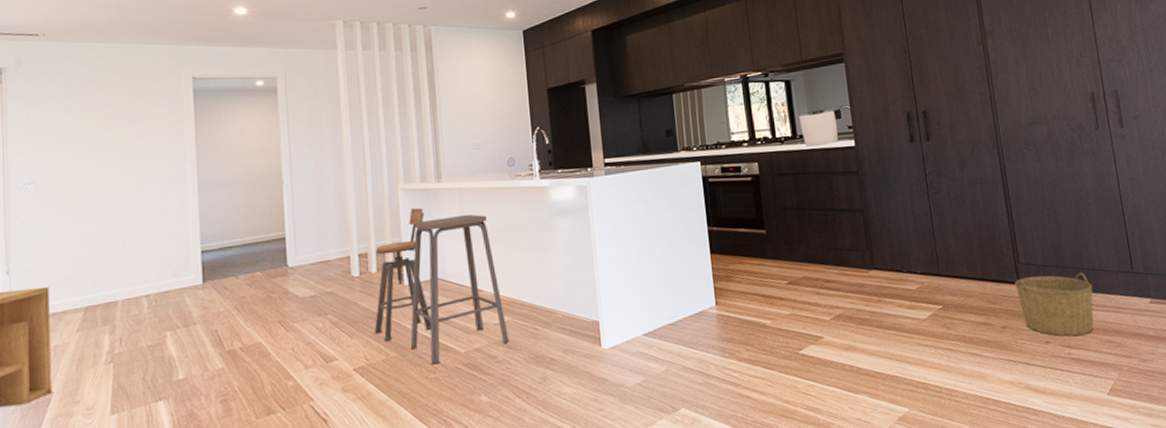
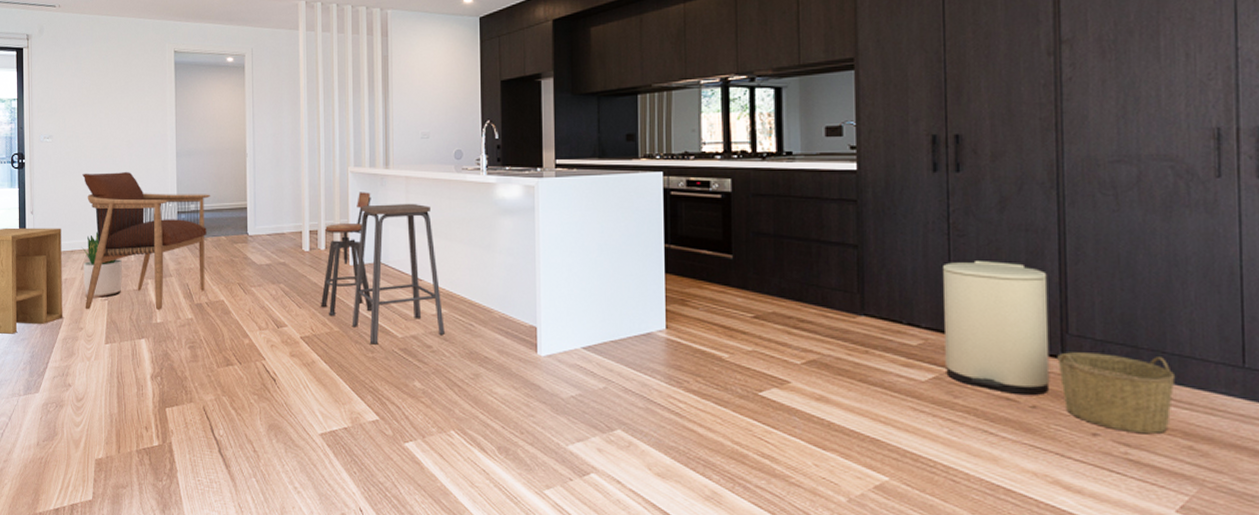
armchair: none [77,212,241,379] -> present [82,171,210,310]
planter: none [77,285,132,364] -> present [82,232,122,299]
planter: present [799,108,838,148] -> none [788,123,837,167]
pedal bin: none [927,210,1013,319] -> present [943,261,1050,395]

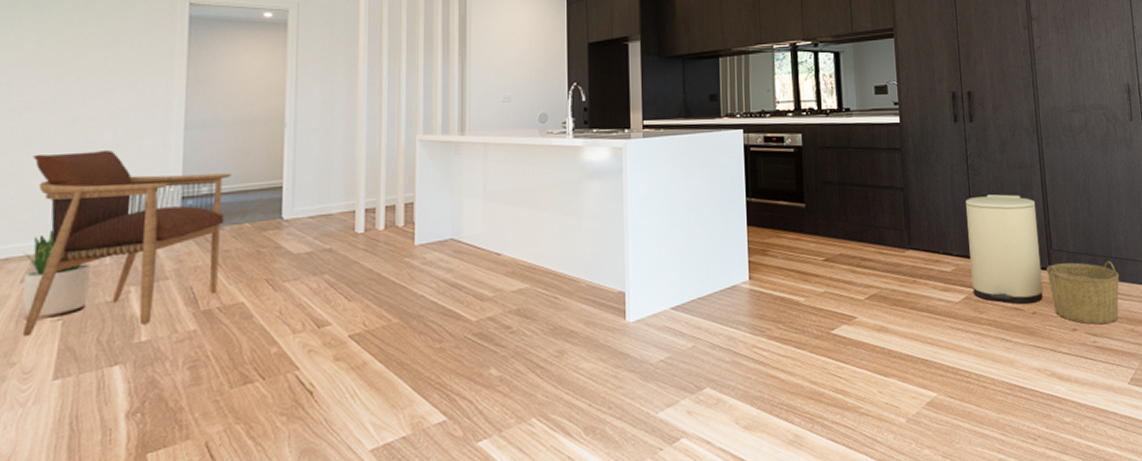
bar stool: present [321,192,373,317] -> none [377,161,443,307]
bar stool: present [352,203,445,345] -> none [415,171,526,334]

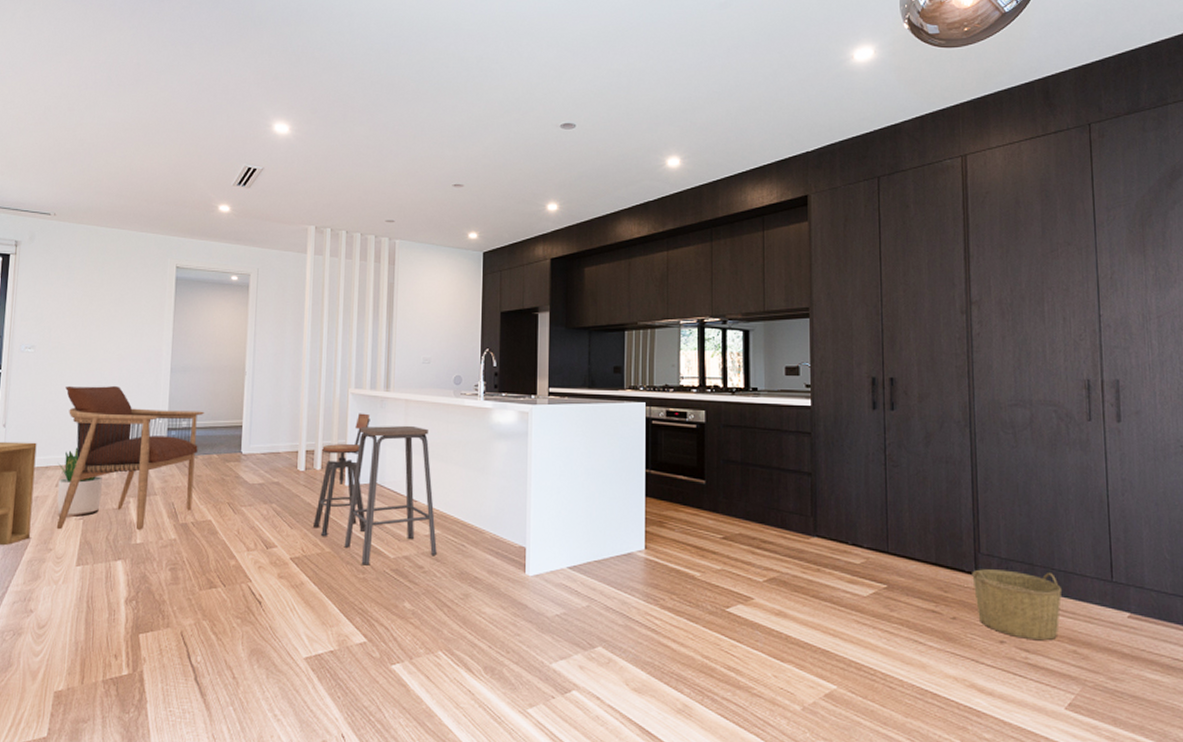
bar stool: none [377,161,443,307] -> present [313,413,371,537]
bar stool: none [415,171,526,334] -> present [344,425,437,566]
pedal bin: present [966,194,1043,304] -> none [881,488,967,607]

